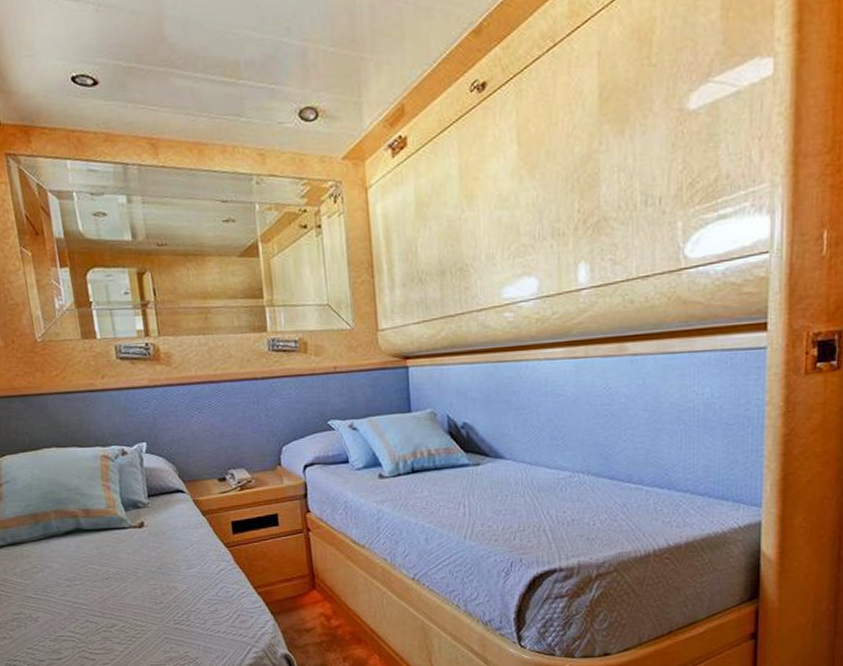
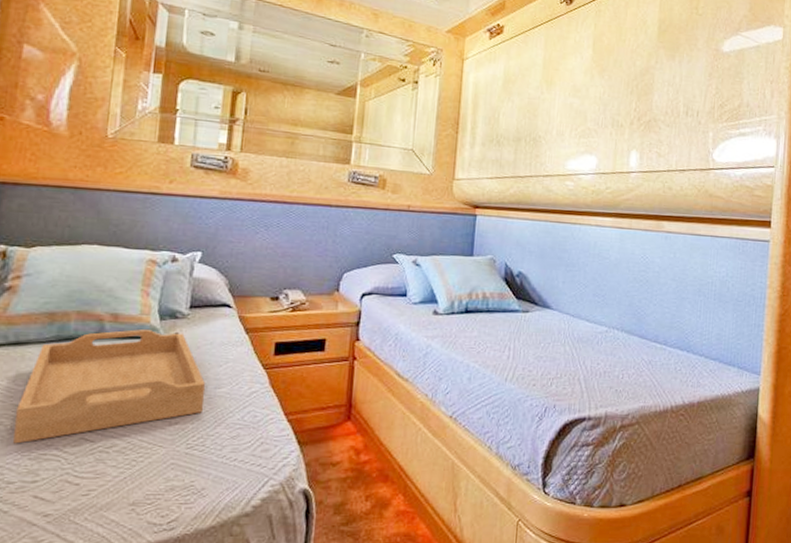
serving tray: none [29,520,182,629] -> present [13,328,206,444]

